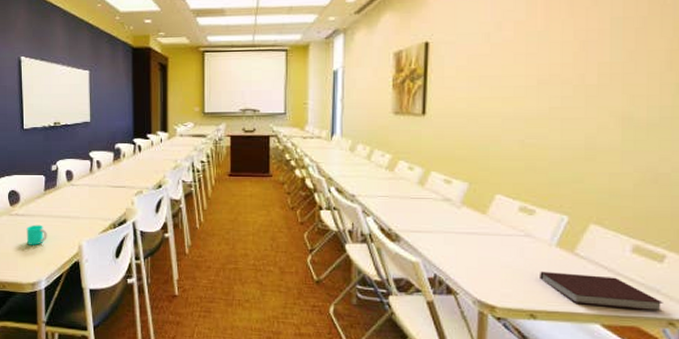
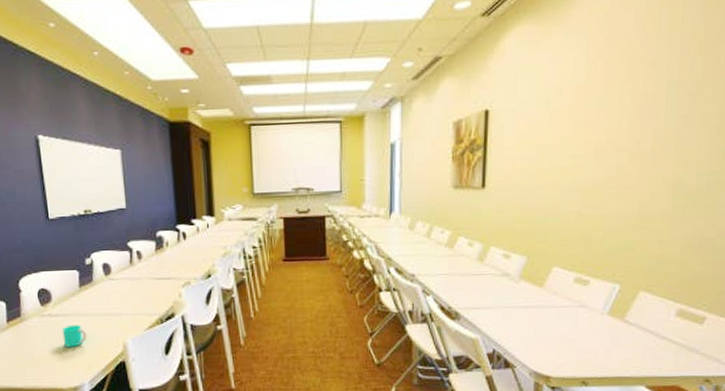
notebook: present [540,271,663,312] -> none [592,339,701,371]

